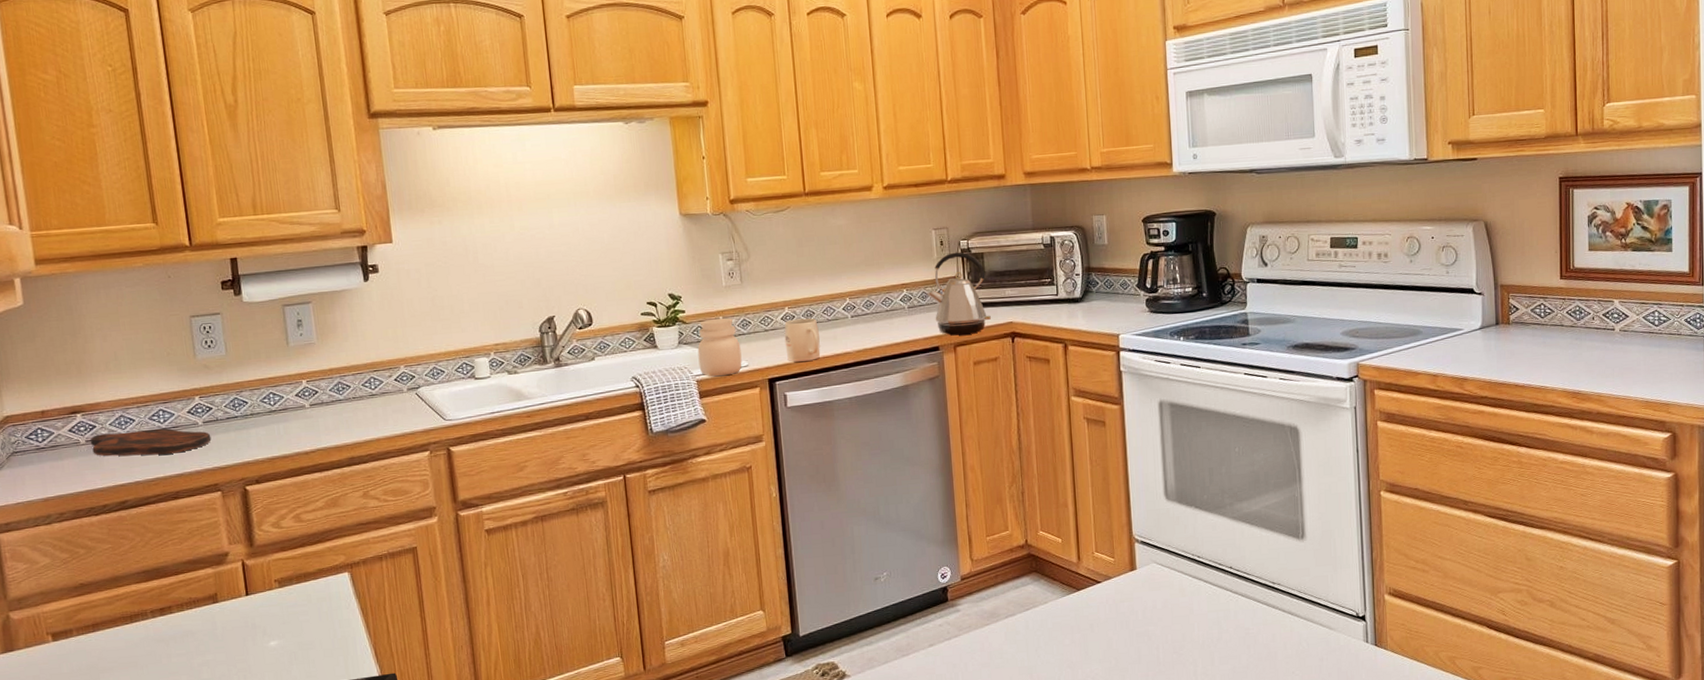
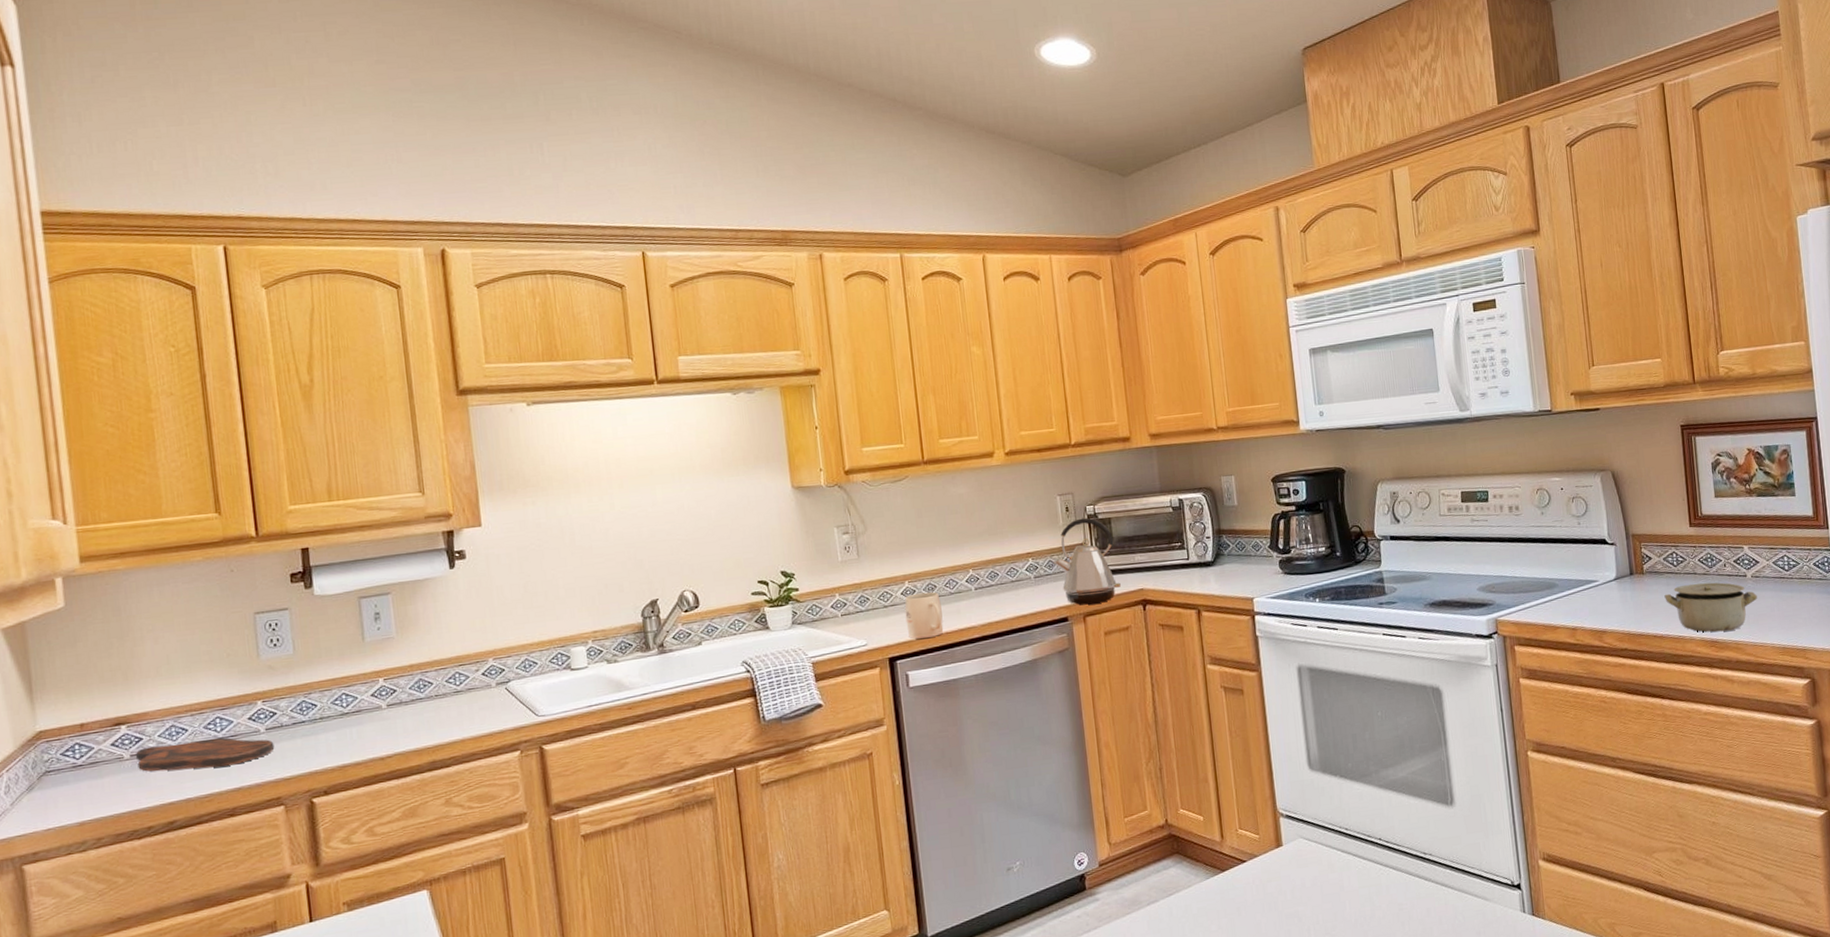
jar: present [697,318,742,377] -> none [812,595,861,658]
saucepan: none [1529,334,1624,384] -> present [1664,582,1757,632]

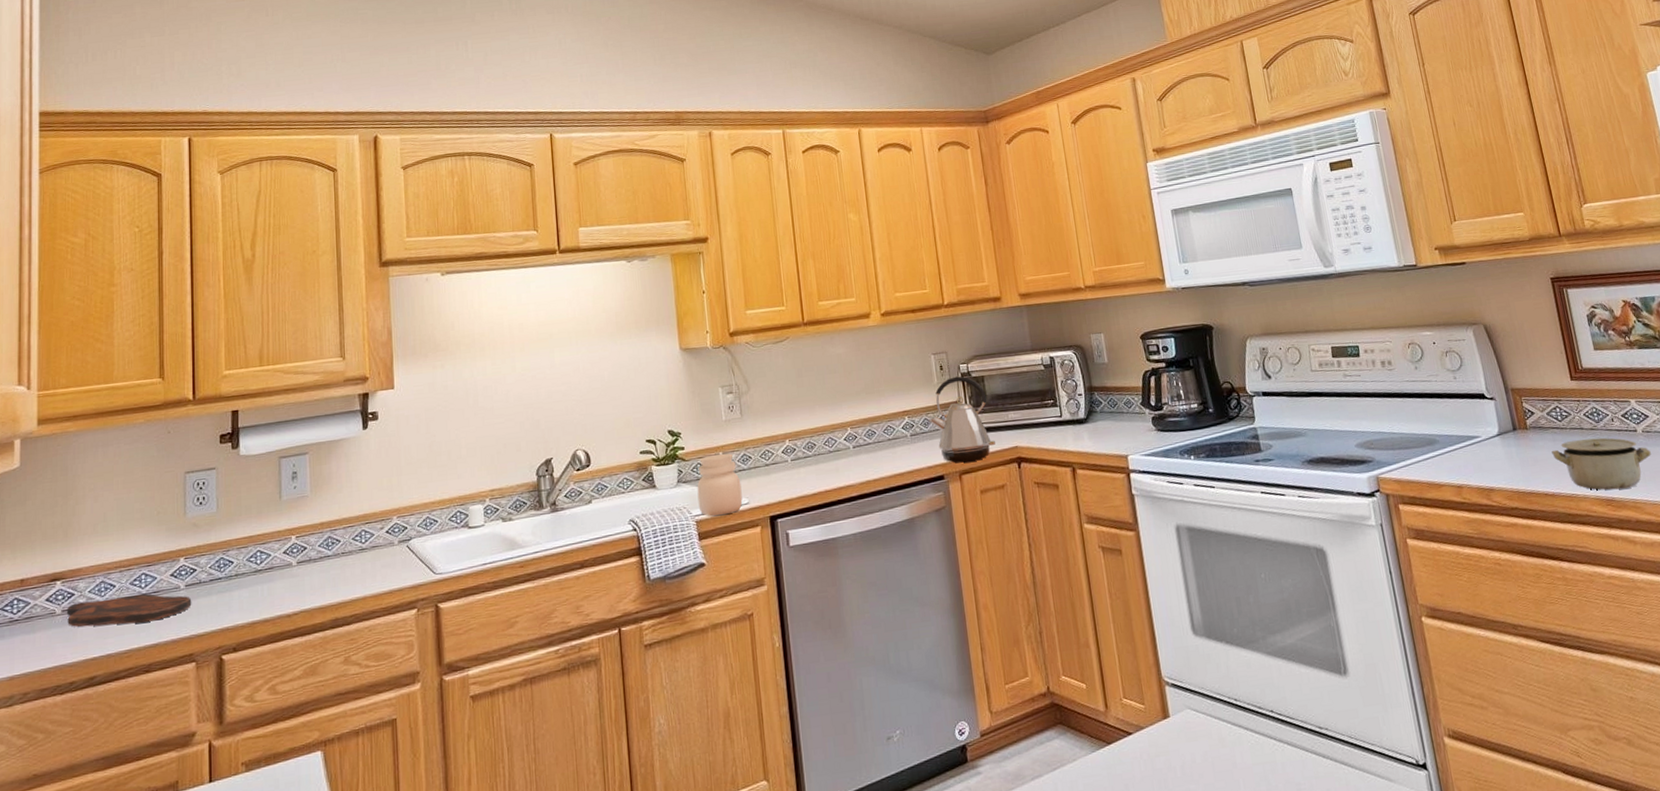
jar: none [812,595,861,658] -> present [697,453,743,517]
mug: present [904,591,944,639] -> none [785,450,823,498]

